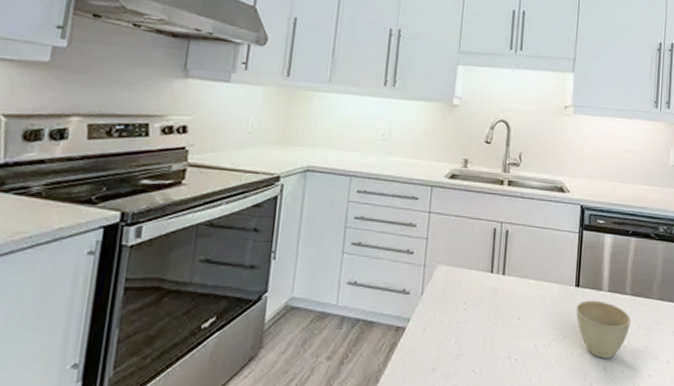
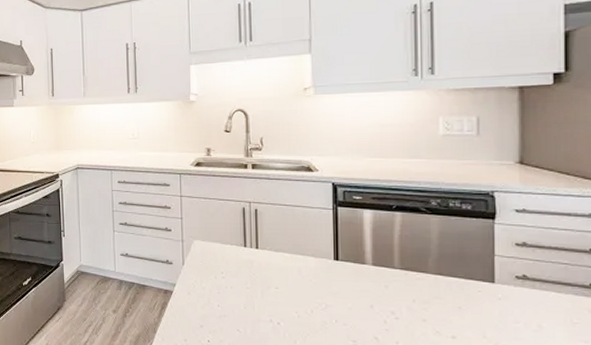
cup: present [576,300,632,358] -> none [337,273,404,329]

